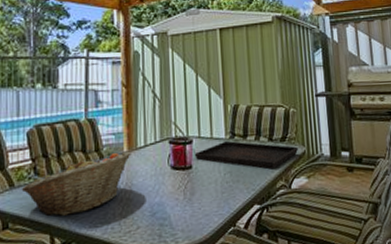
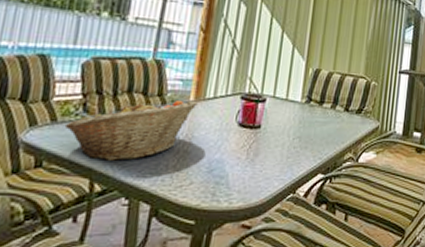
serving tray: present [194,140,298,169] -> none [265,104,372,140]

